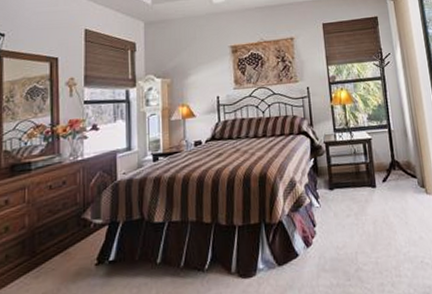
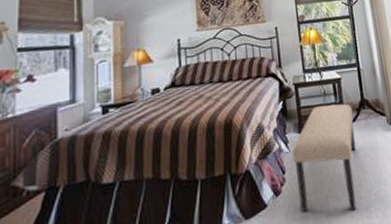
bench: none [322,163,386,268] -> present [292,103,357,212]

